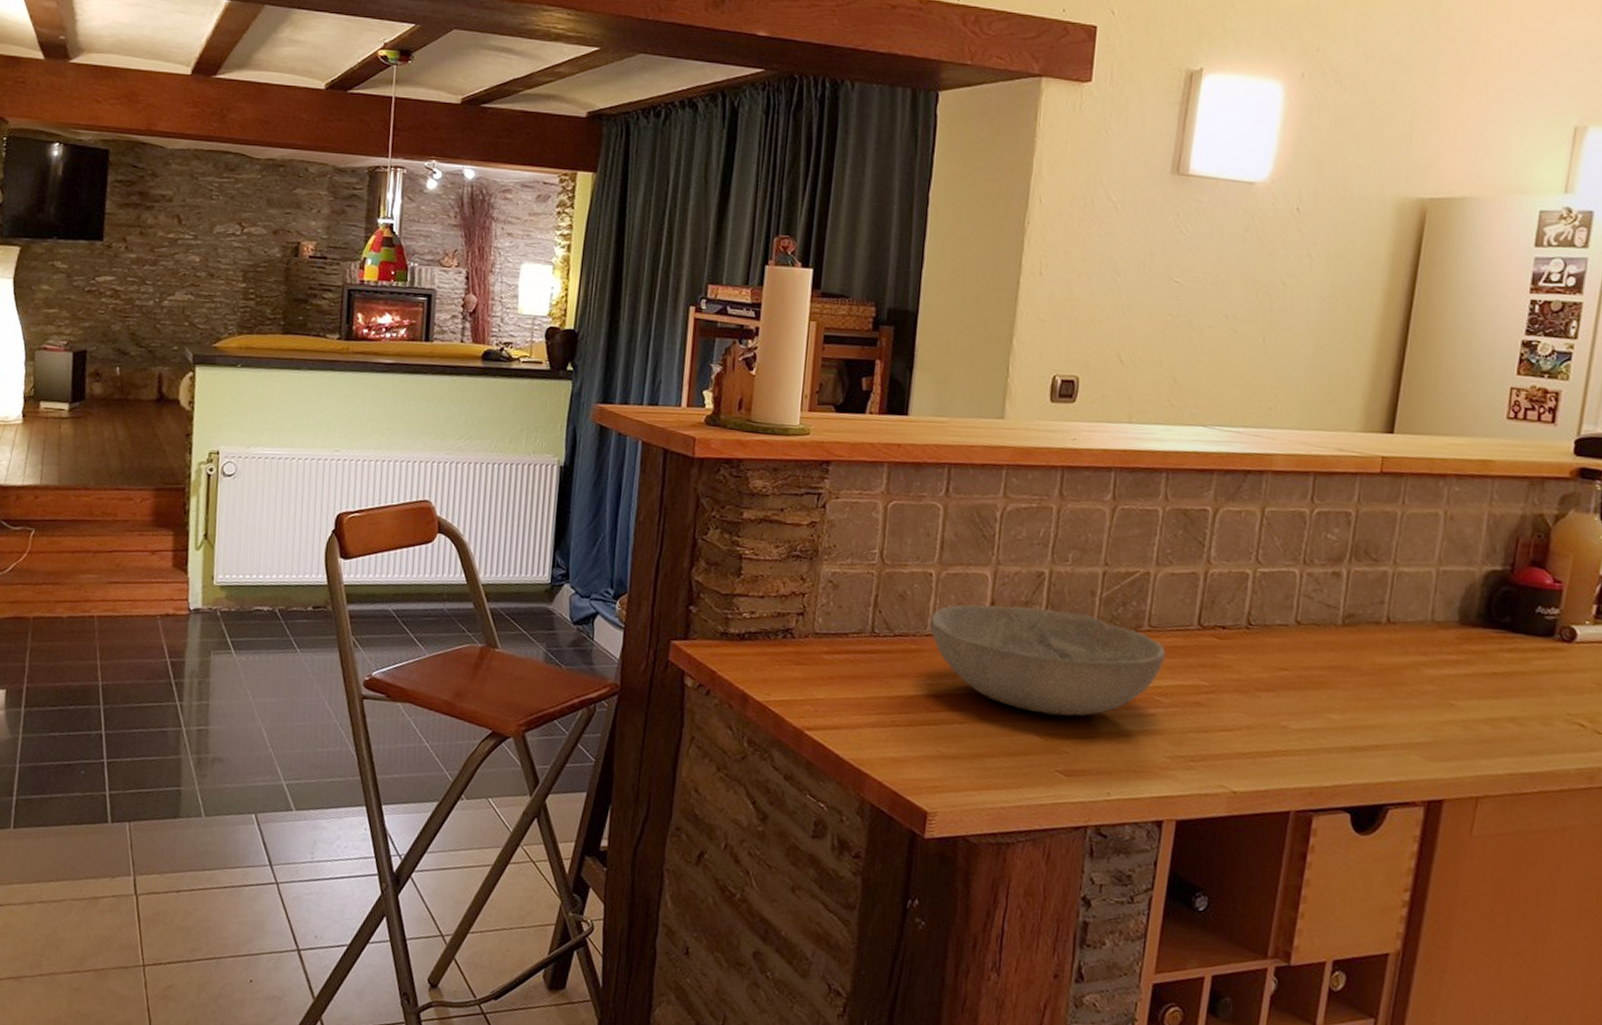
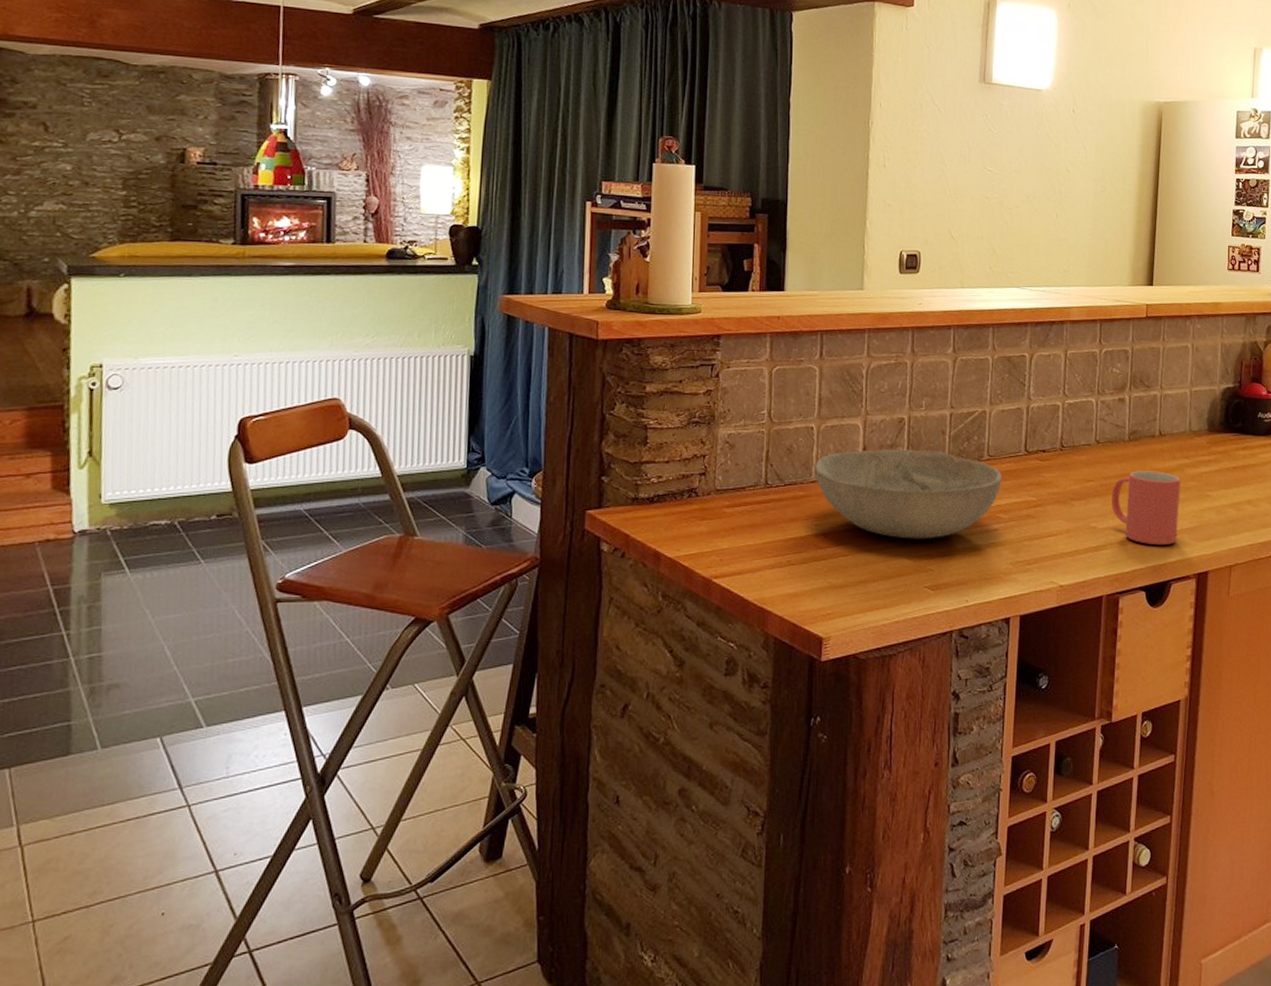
mug: none [1312,663,1413,761] -> present [1112,470,1180,546]

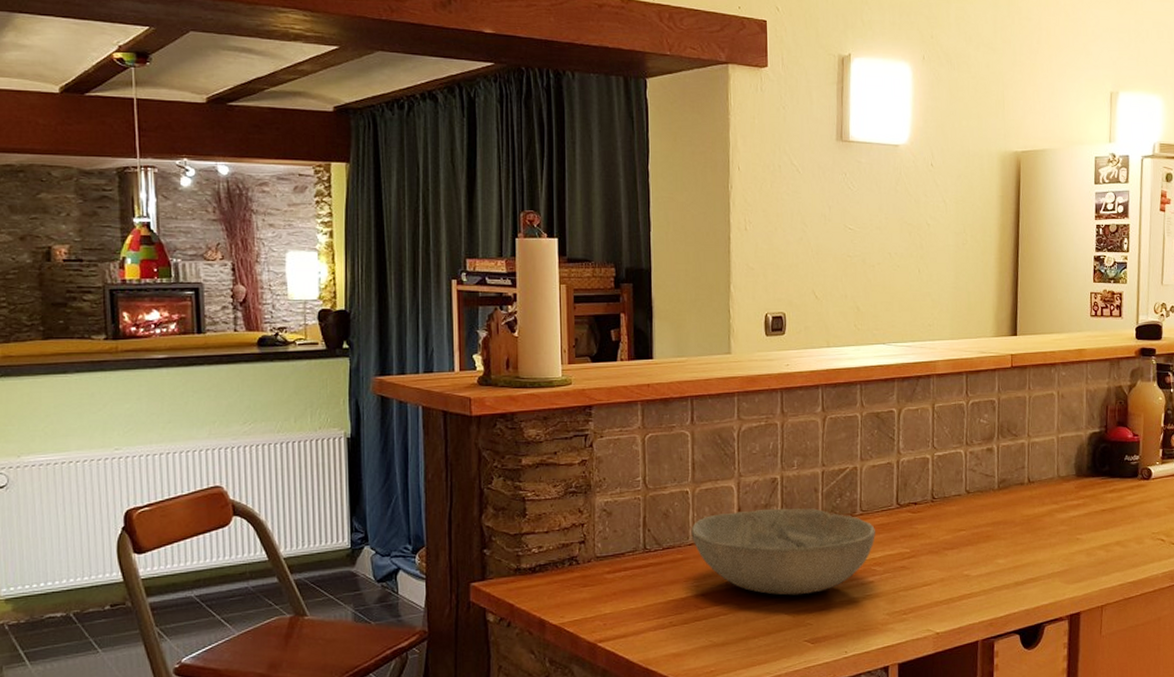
mug: present [1112,470,1180,546] -> none [983,517,1051,590]

